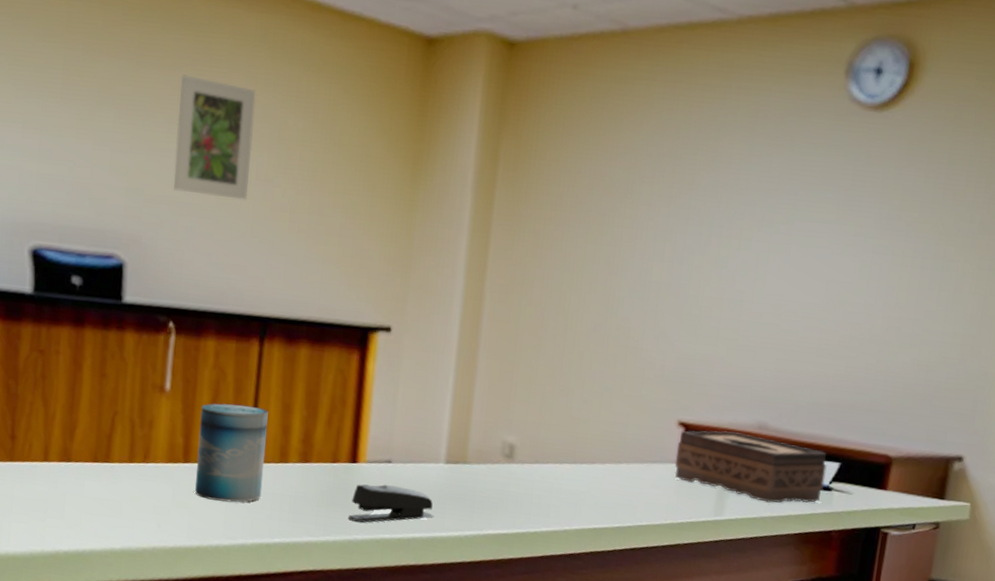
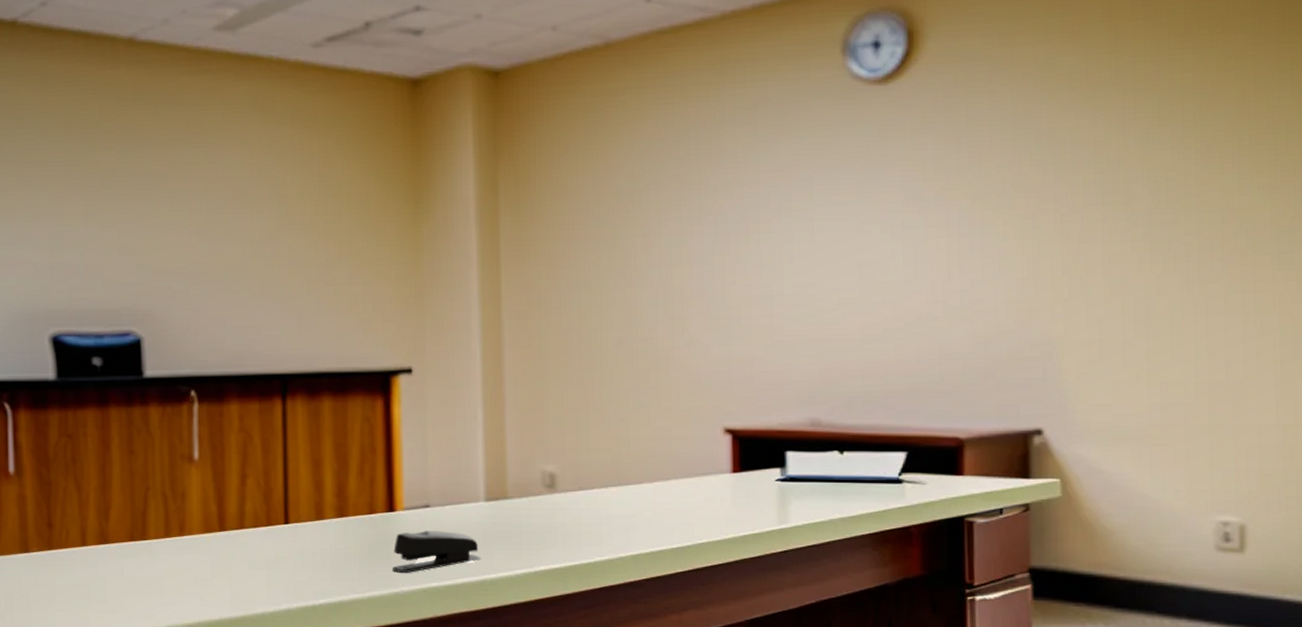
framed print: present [174,75,256,200] -> none [178,149,255,262]
beverage can: present [195,403,268,503] -> none [231,465,301,567]
tissue box: present [674,430,827,503] -> none [726,433,893,503]

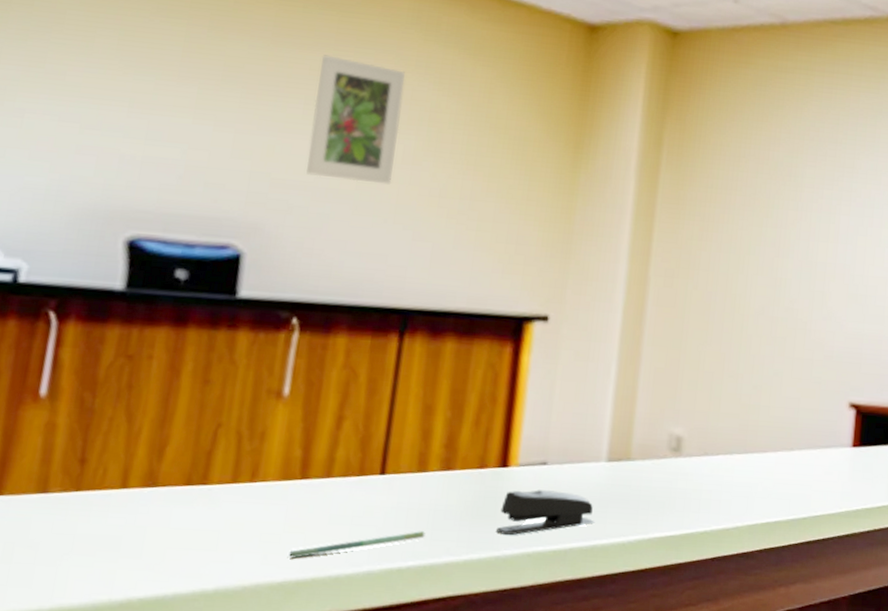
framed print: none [178,149,255,262] -> present [306,55,406,185]
pen: none [220,572,331,600] -> present [288,531,425,559]

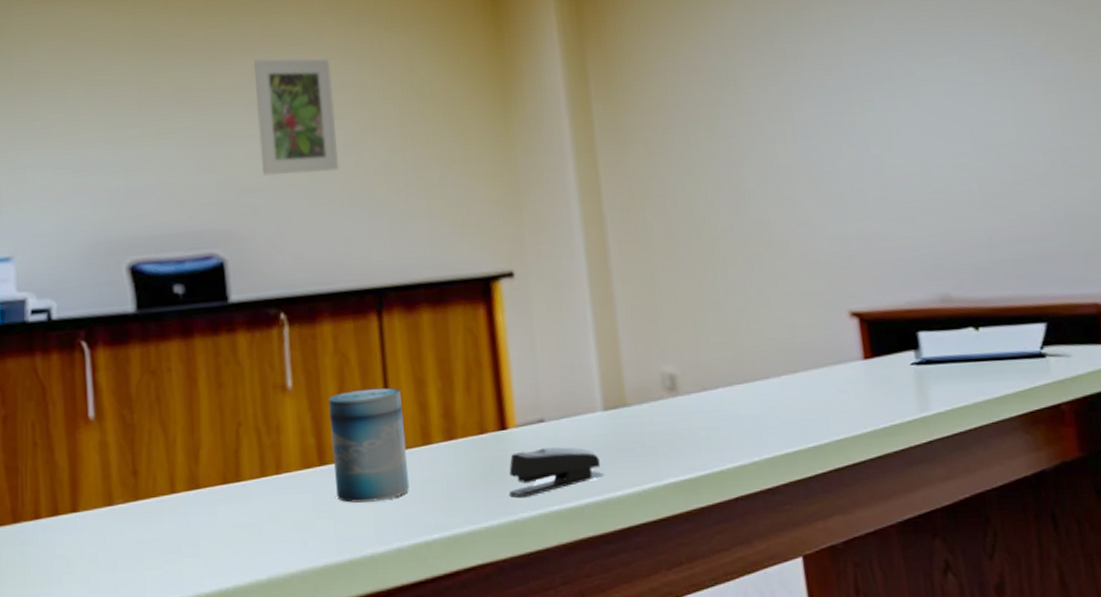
pen: present [288,531,425,559] -> none [324,503,443,543]
beverage can: none [313,407,406,522] -> present [328,387,410,503]

